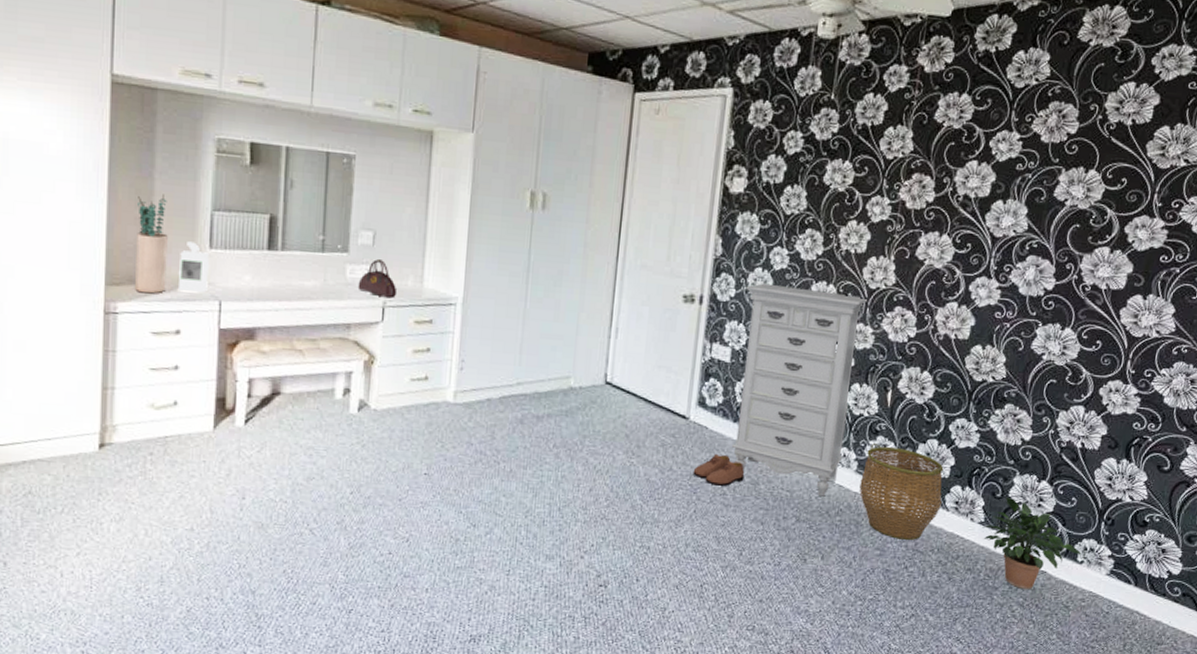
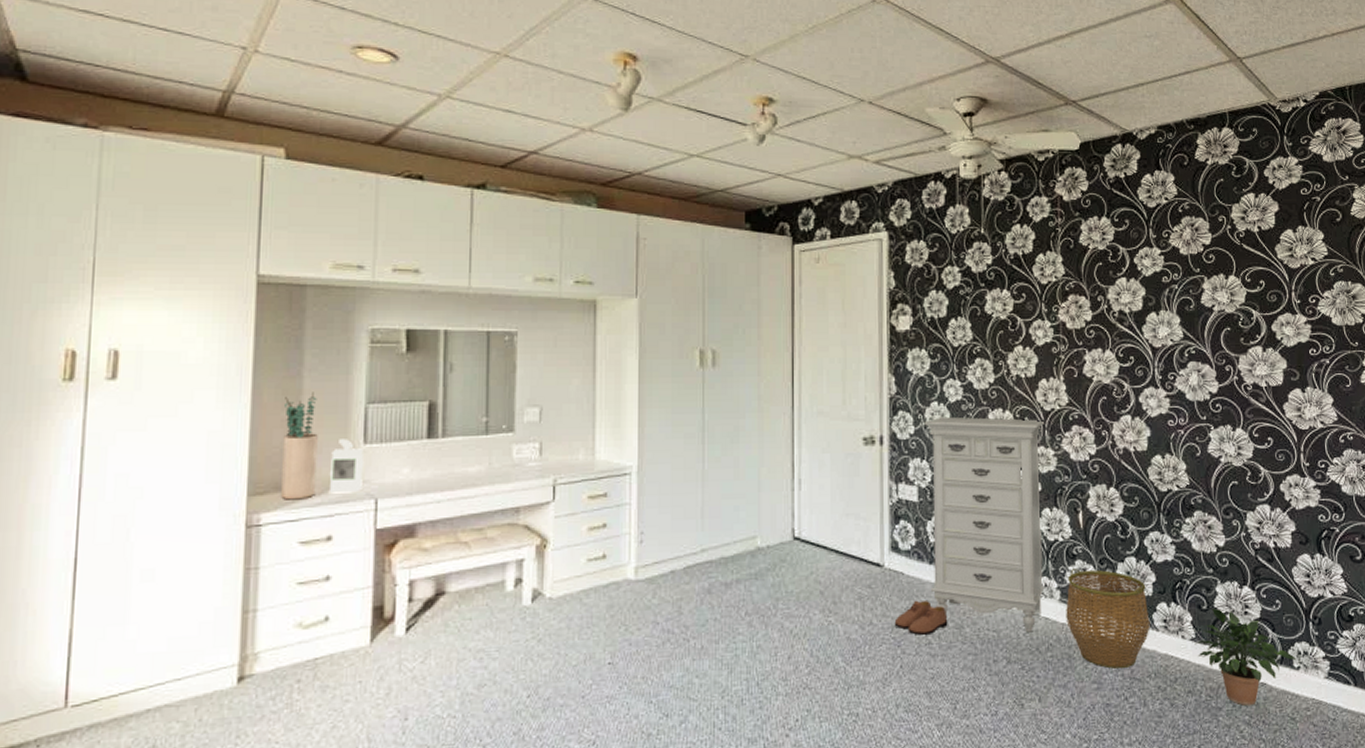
handbag: present [357,259,398,299] -> none [525,436,568,475]

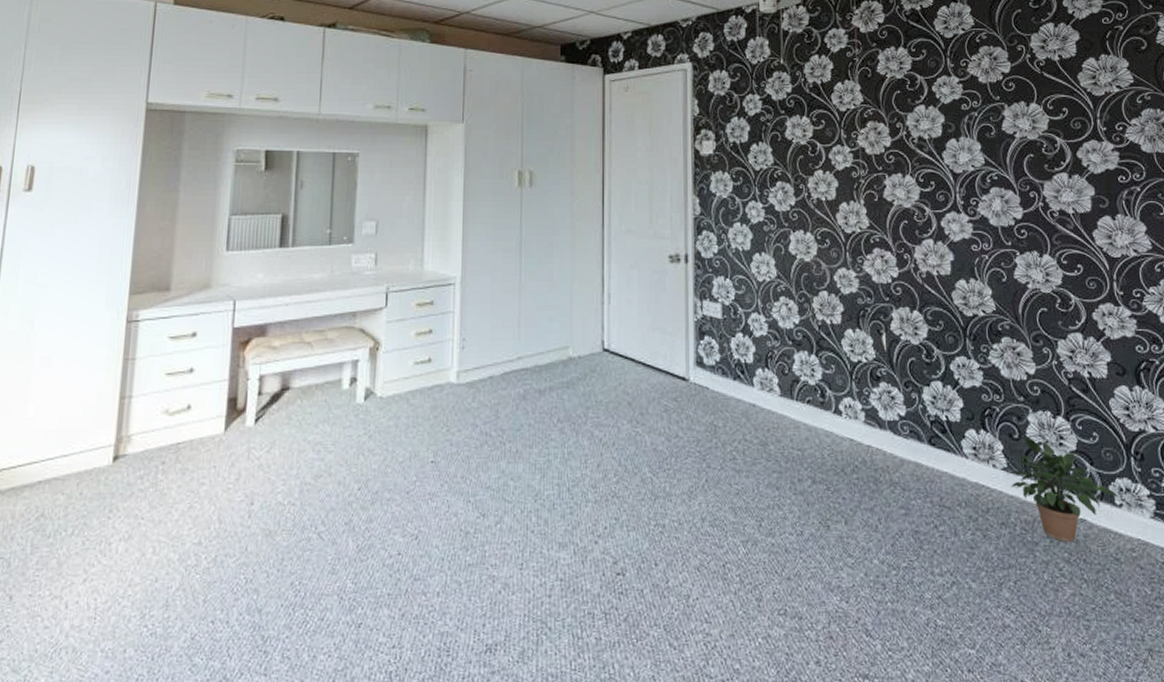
vase: present [281,392,318,500] -> none [157,204,190,299]
tissue box: present [328,439,365,492] -> none [195,246,227,293]
shoe: present [894,600,948,635] -> none [699,415,752,450]
chest of drawers: present [924,416,1045,633] -> none [727,237,849,453]
basket: present [1066,569,1150,669] -> none [871,391,959,495]

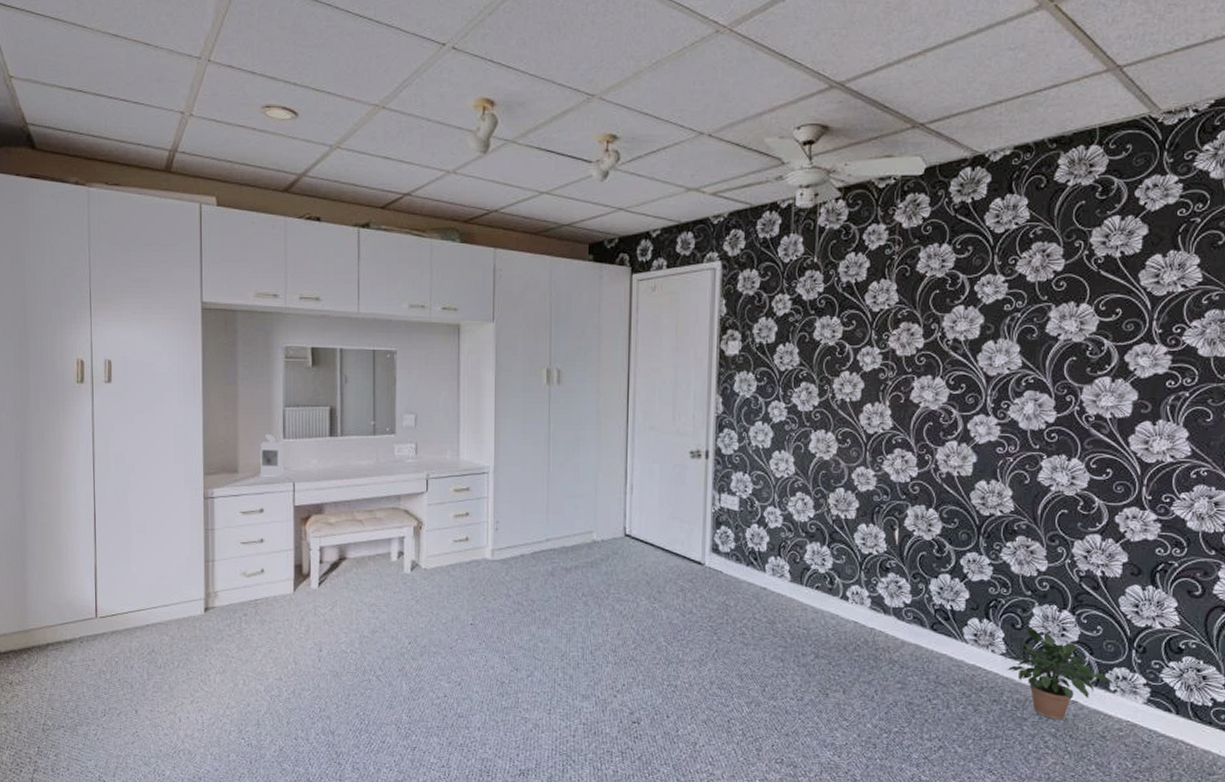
tissue box: none [195,246,227,293] -> present [259,434,285,476]

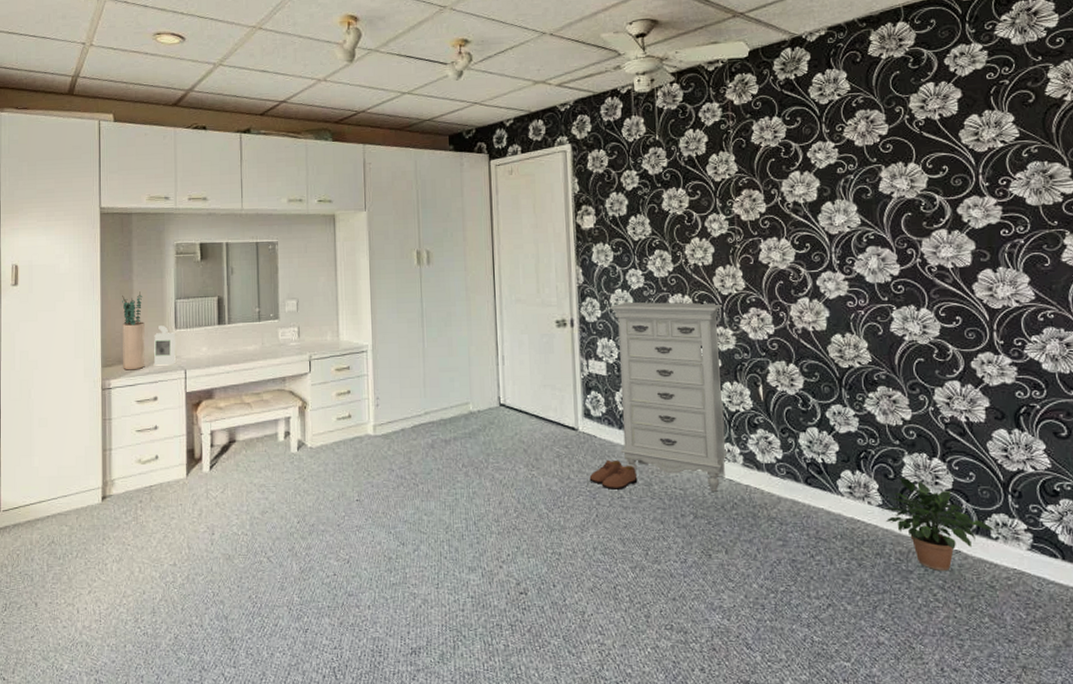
vase: none [226,396,251,480] -> present [122,291,145,370]
shoe: none [712,596,761,626] -> present [589,459,638,490]
chest of drawers: none [747,435,867,633] -> present [610,301,728,492]

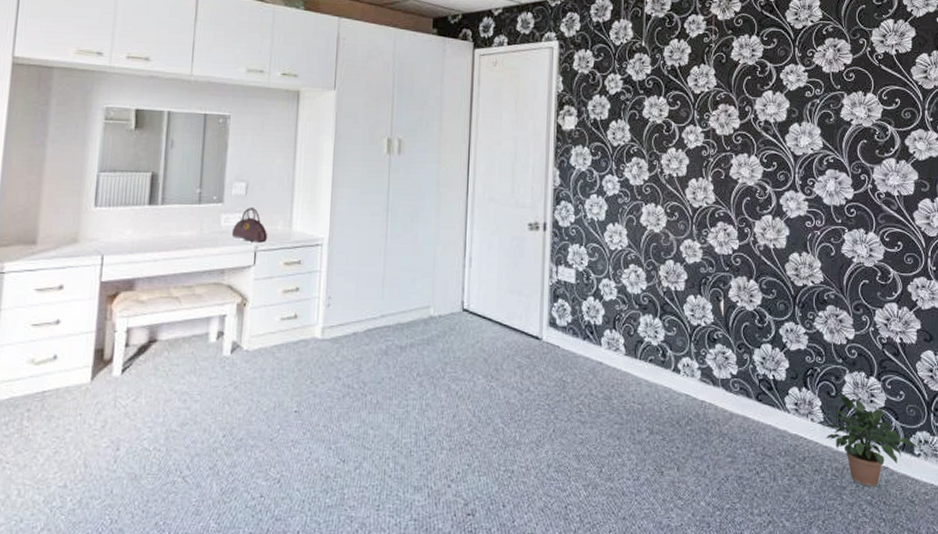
vase: present [122,291,145,370] -> none [22,160,57,253]
tissue box: present [153,326,176,365] -> none [62,201,95,248]
handbag: none [288,322,320,353] -> present [231,208,268,243]
shoe: present [589,459,638,490] -> none [549,371,598,403]
chest of drawers: present [610,301,728,492] -> none [584,208,693,407]

